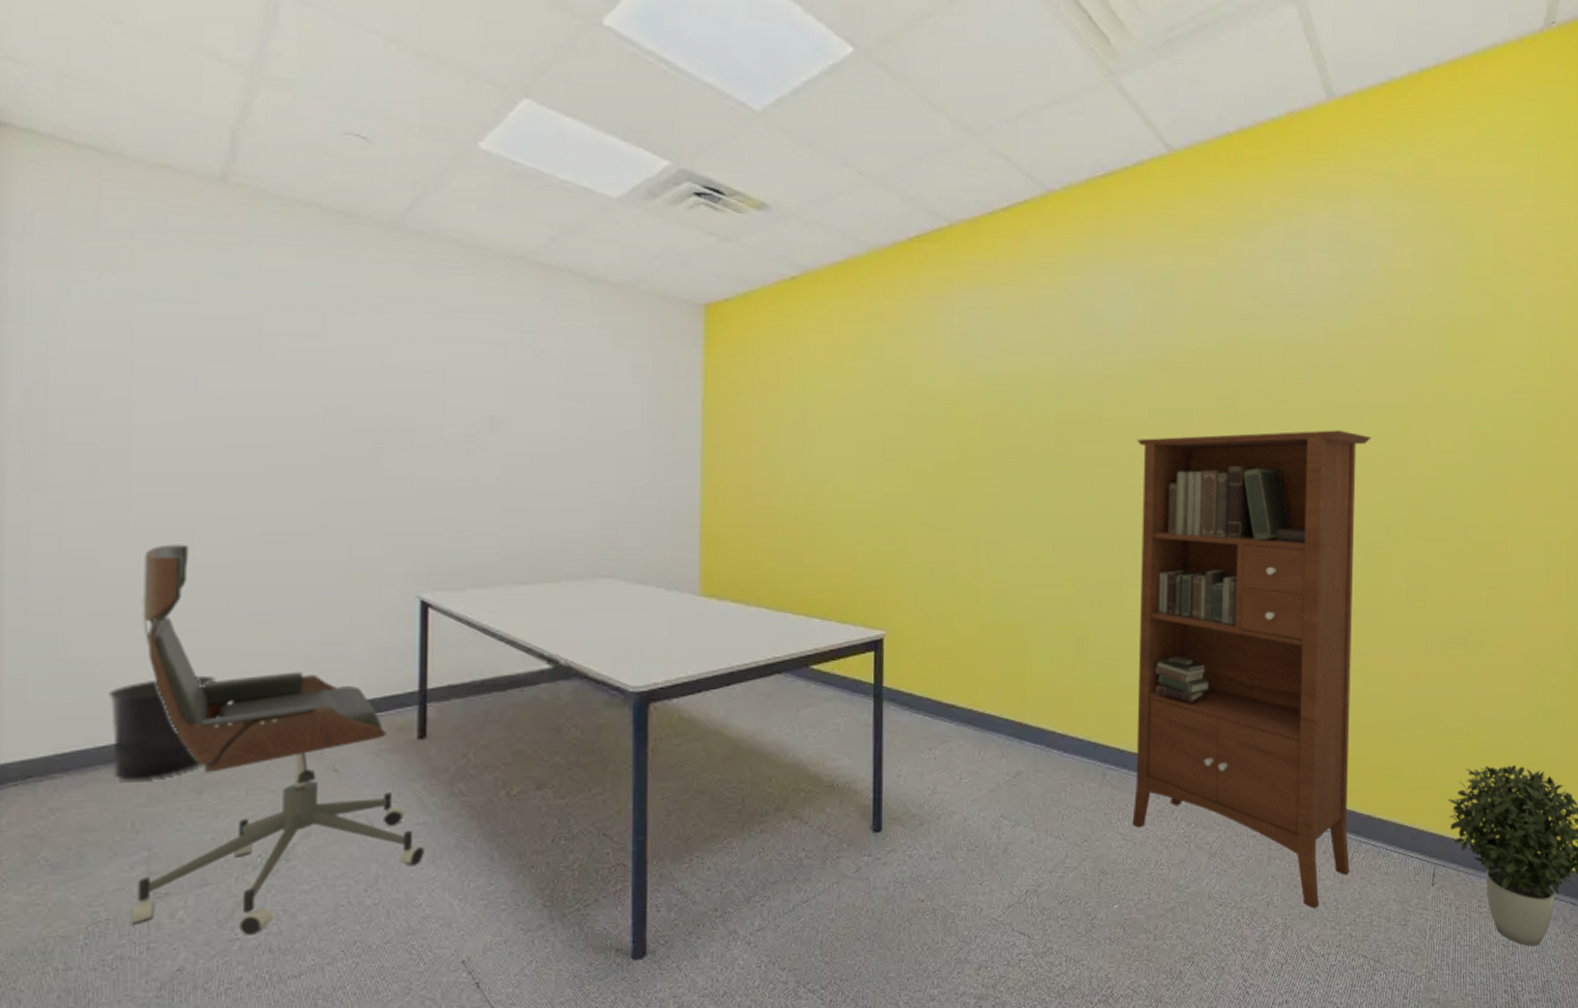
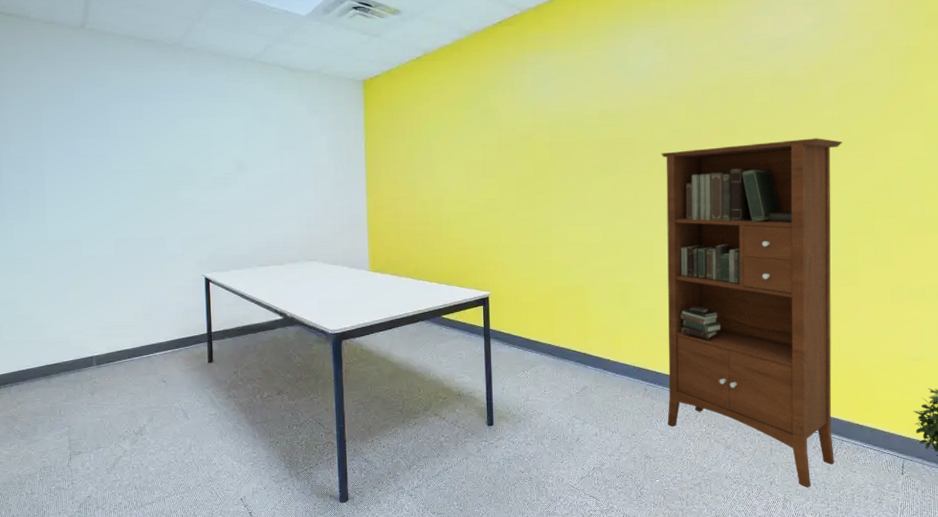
waste bin: present [109,676,217,781] -> none [43,325,98,386]
office chair: present [130,544,424,935] -> none [56,247,216,478]

